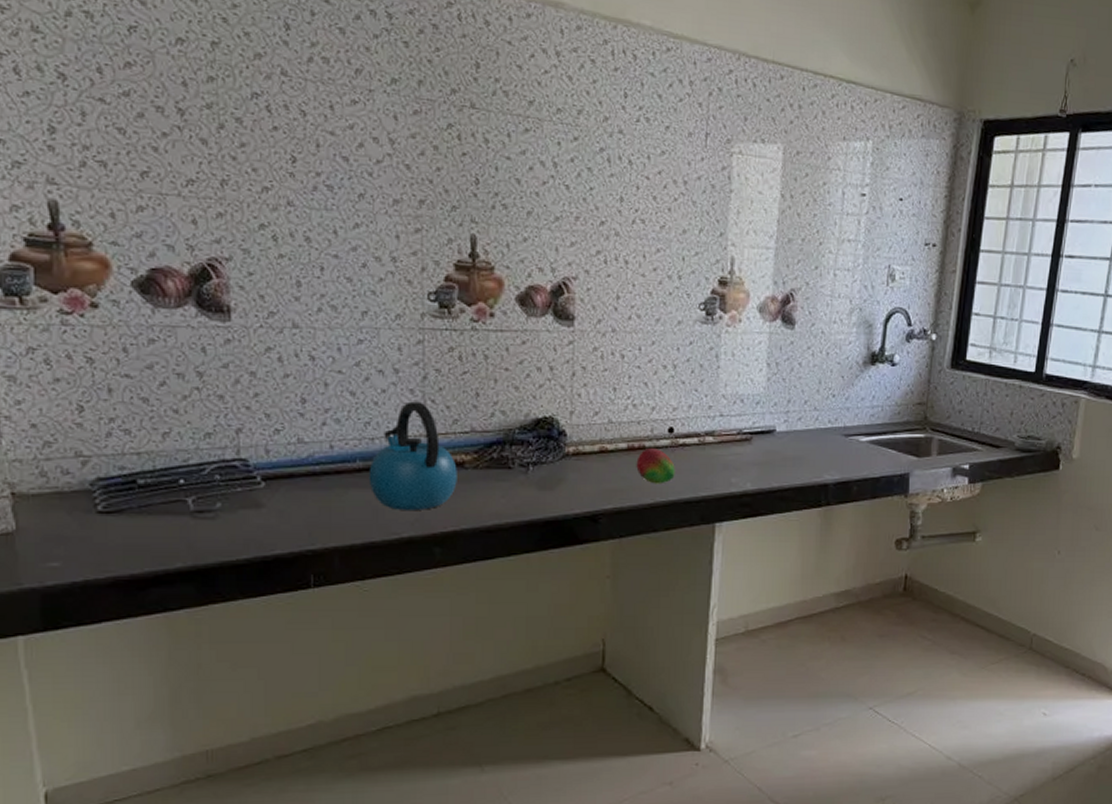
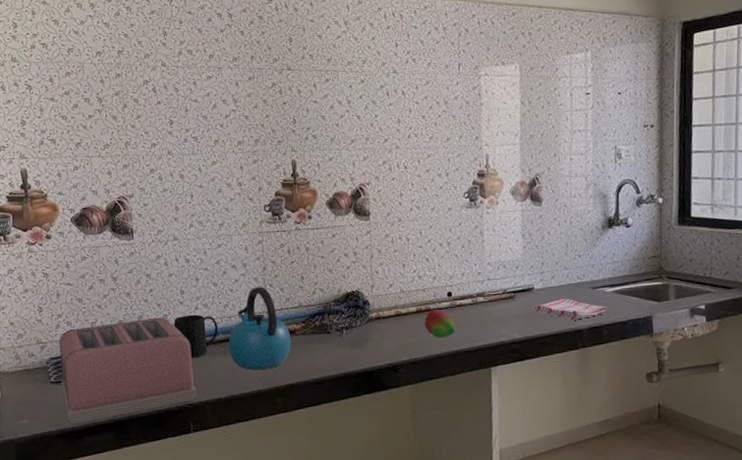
toaster: none [110,432,320,572] -> present [58,317,196,425]
mug: none [289,432,355,490] -> present [173,314,219,358]
dish towel: none [771,445,859,472] -> present [532,298,607,320]

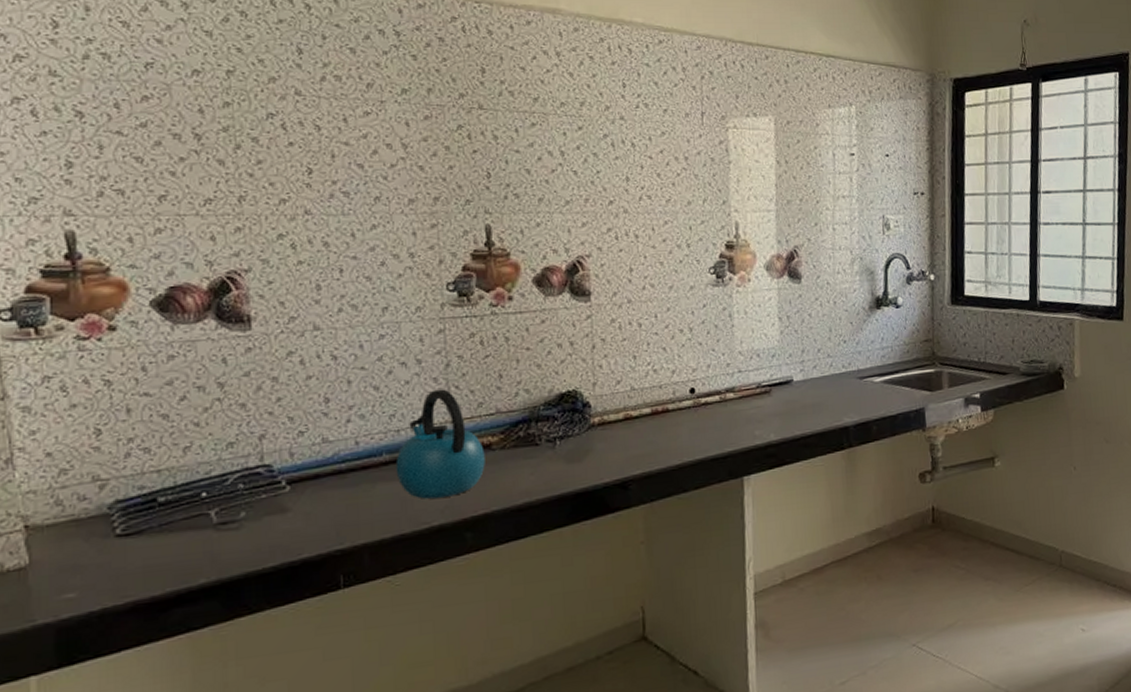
toaster: present [58,317,196,425] -> none [129,435,348,594]
mug: present [173,314,219,358] -> none [313,429,381,489]
fruit: present [424,310,456,339] -> none [661,410,700,445]
dish towel: present [532,298,607,320] -> none [791,391,876,416]

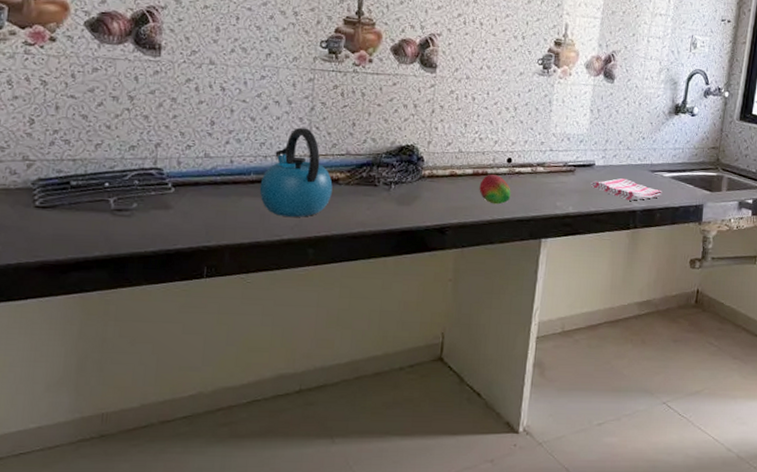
fruit: none [661,410,700,445] -> present [479,174,511,205]
dish towel: none [791,391,876,416] -> present [590,177,662,201]

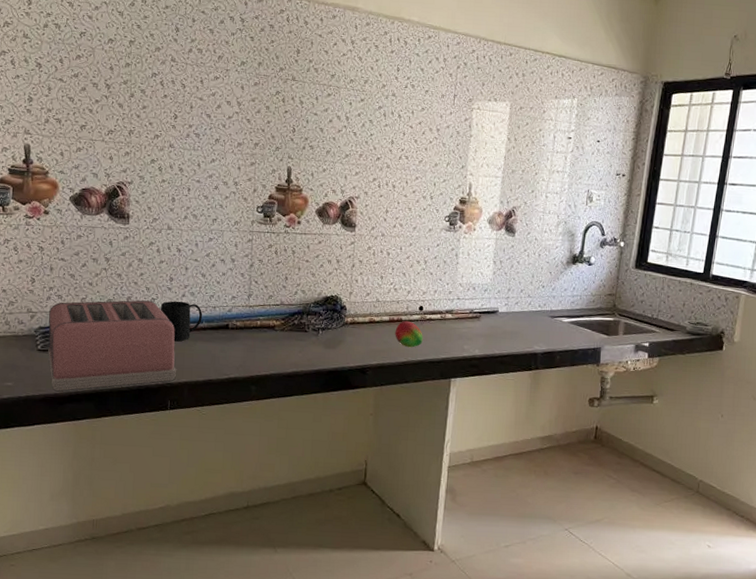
toaster: none [48,147,216,258] -> present [48,300,176,392]
mug: none [197,148,251,197] -> present [160,301,203,342]
kettle: present [259,127,333,217] -> none [210,282,270,359]
dish towel: present [590,177,662,201] -> none [495,323,562,344]

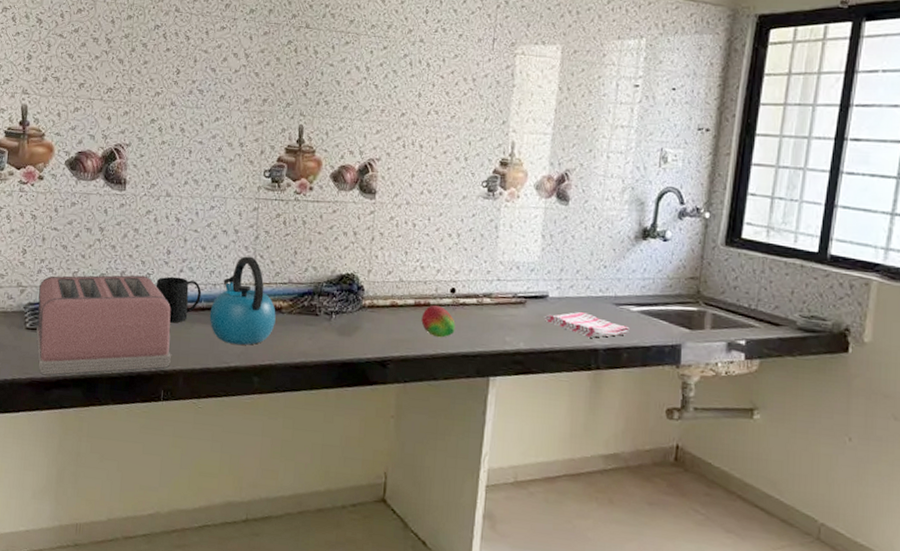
kettle: none [210,282,270,359] -> present [209,256,276,345]
dish towel: none [495,323,562,344] -> present [544,311,630,338]

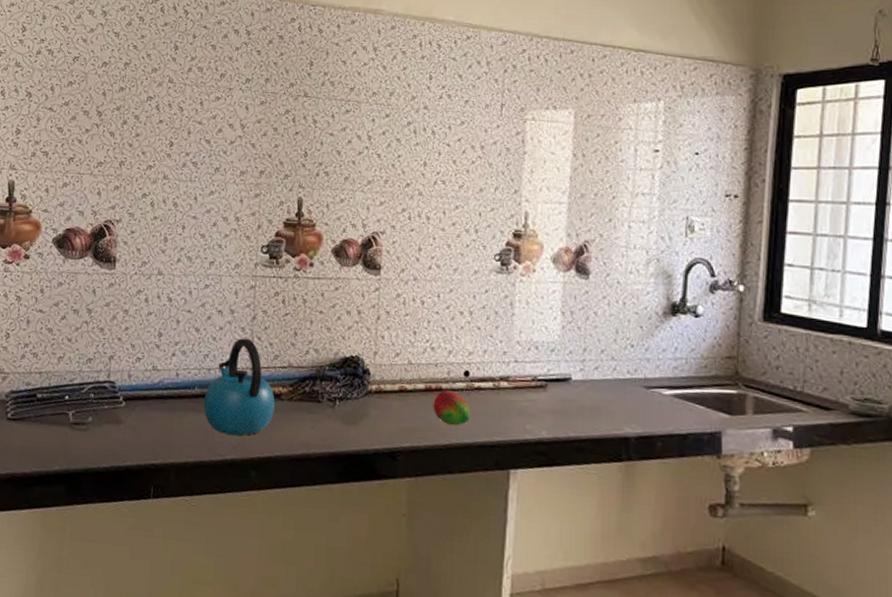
toaster: present [36,275,171,375] -> none [18,359,162,471]
mug: present [155,276,202,323] -> none [146,361,195,412]
dish towel: present [544,311,630,338] -> none [567,395,663,425]

